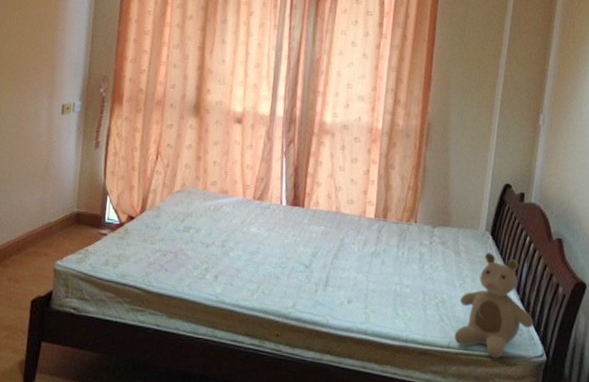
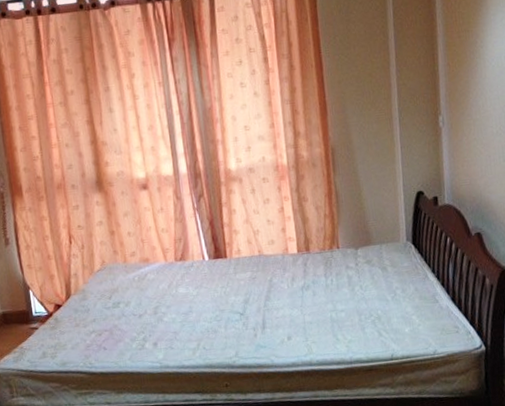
teddy bear: present [454,252,534,359] -> none [394,261,468,360]

